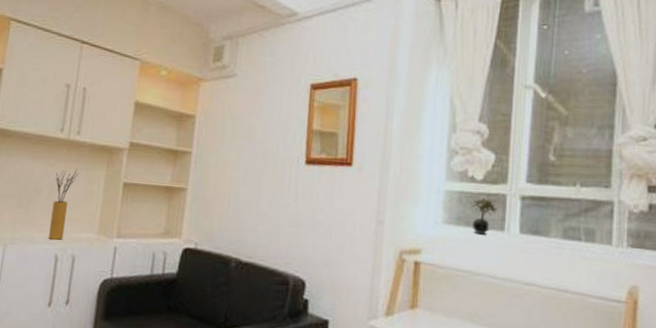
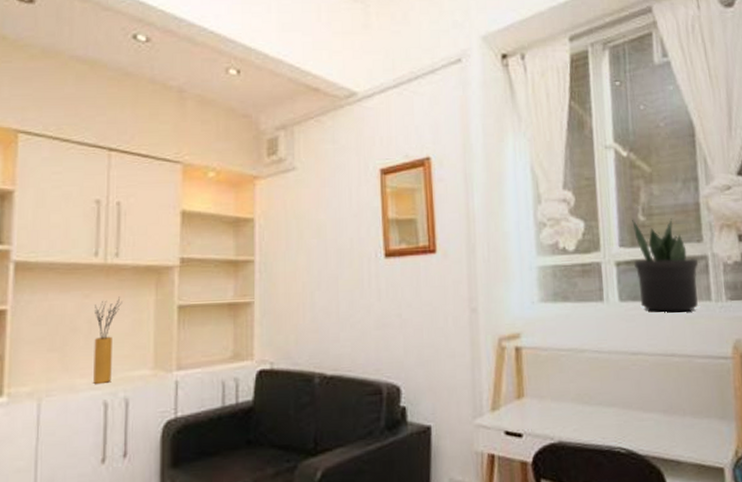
succulent plant: present [471,197,498,235] -> none [566,269,594,308]
planter: none [538,157,603,253] -> present [632,218,698,313]

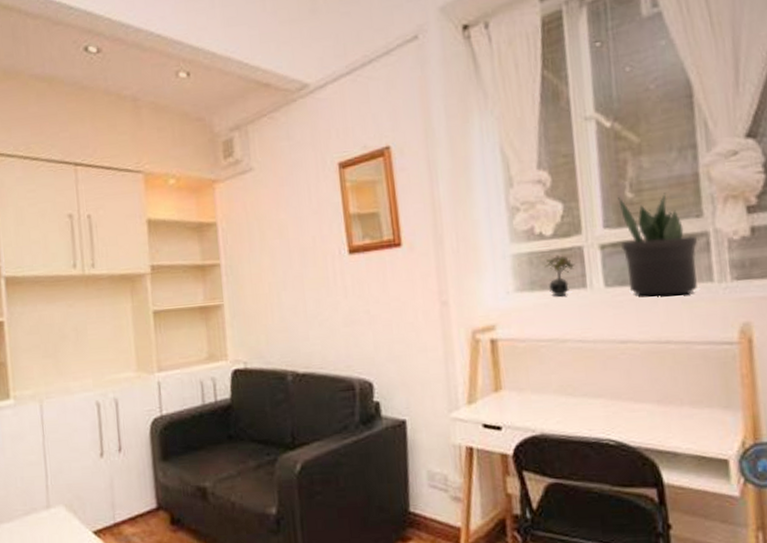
vase: present [93,296,122,385] -> none [79,305,103,387]
succulent plant: none [566,269,594,308] -> present [544,254,575,297]

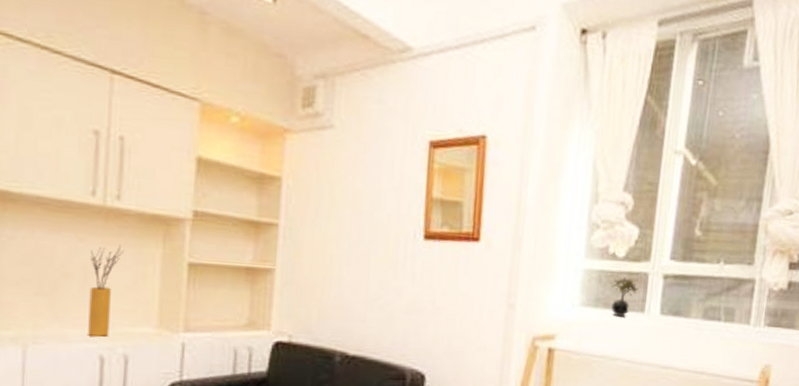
vase: none [79,305,103,387] -> present [88,245,124,338]
planter: present [618,193,697,298] -> none [680,232,745,333]

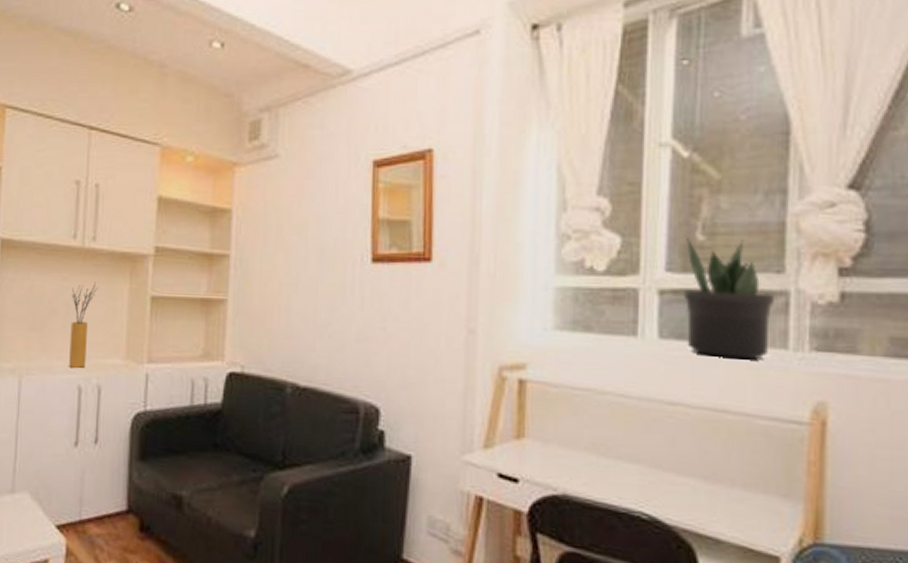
succulent plant: present [610,277,639,317] -> none [591,294,627,342]
planter: none [680,232,745,333] -> present [682,237,774,360]

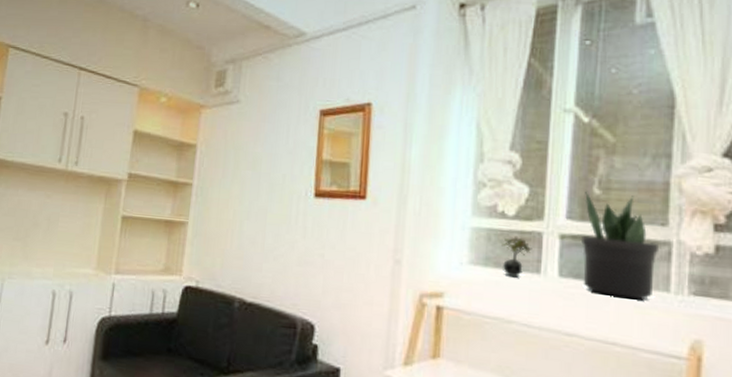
vase: present [69,282,98,369] -> none [46,201,77,276]
succulent plant: none [591,294,627,342] -> present [501,235,532,278]

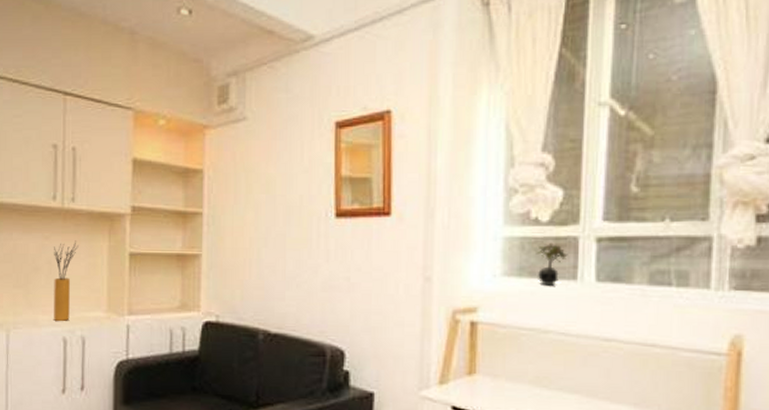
vase: none [46,201,77,276] -> present [54,240,78,322]
planter: present [580,190,658,300] -> none [618,189,699,299]

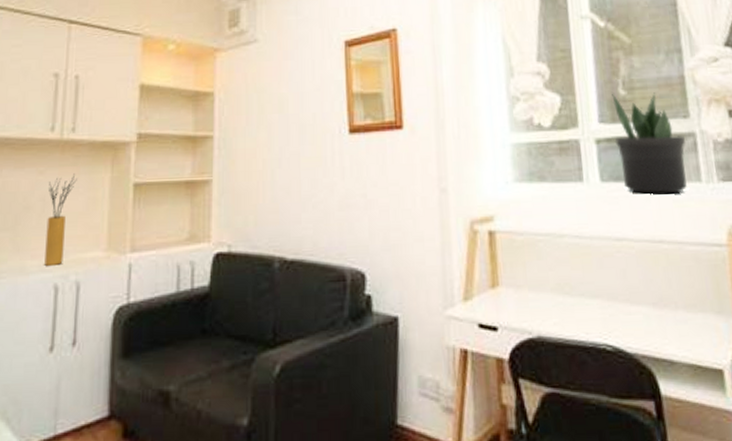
succulent plant: present [536,242,568,286] -> none [542,146,572,189]
planter: none [618,189,699,299] -> present [612,92,687,195]

